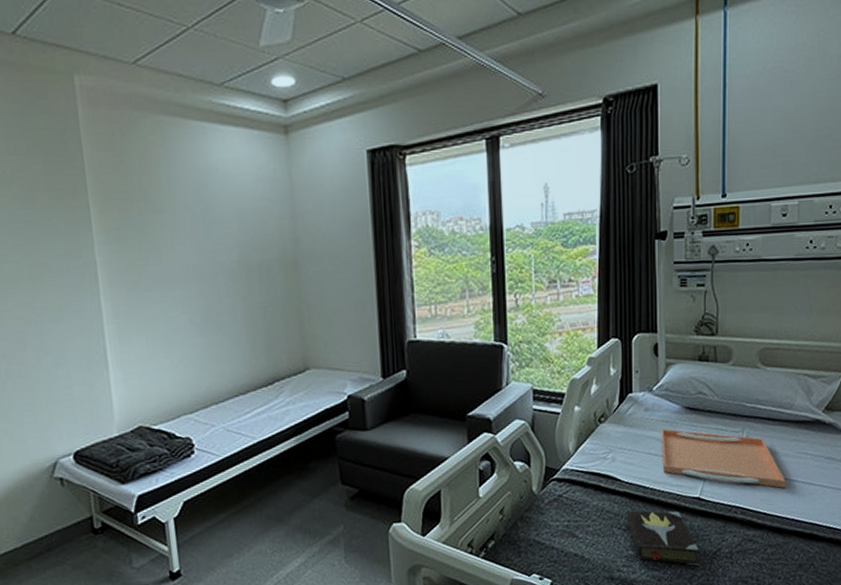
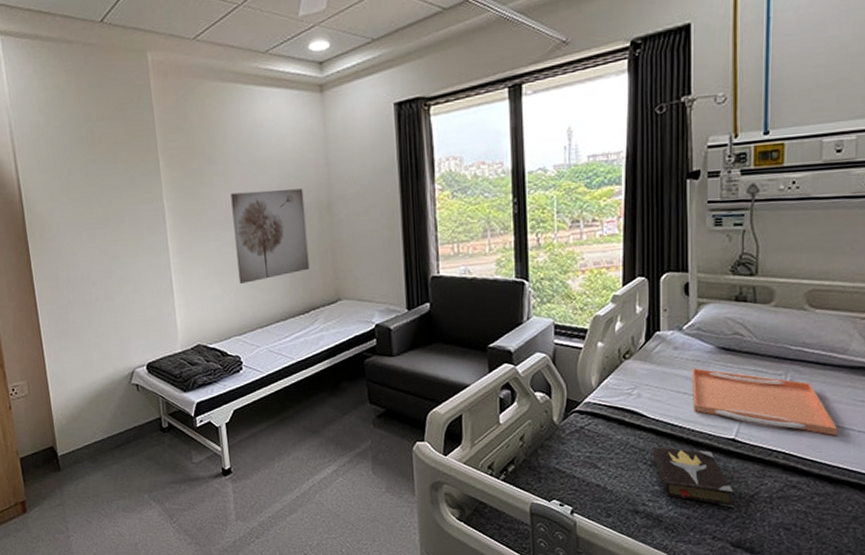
wall art: none [179,243,273,354] -> present [230,188,310,285]

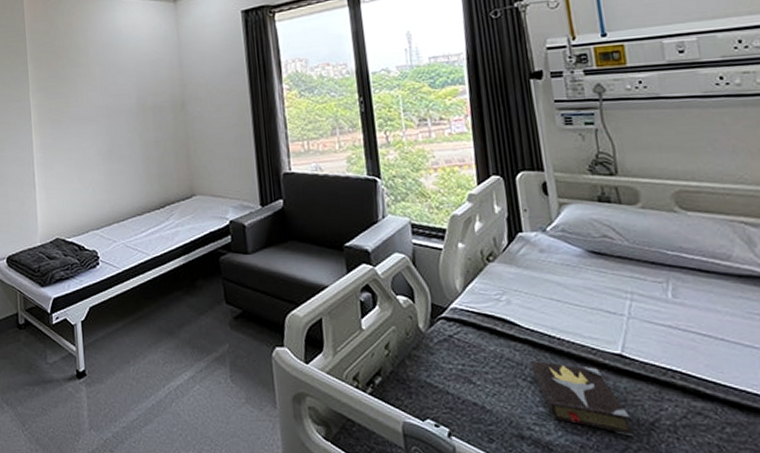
wall art: present [230,188,310,285] -> none [91,88,165,179]
serving tray: present [691,368,838,436] -> none [562,273,738,355]

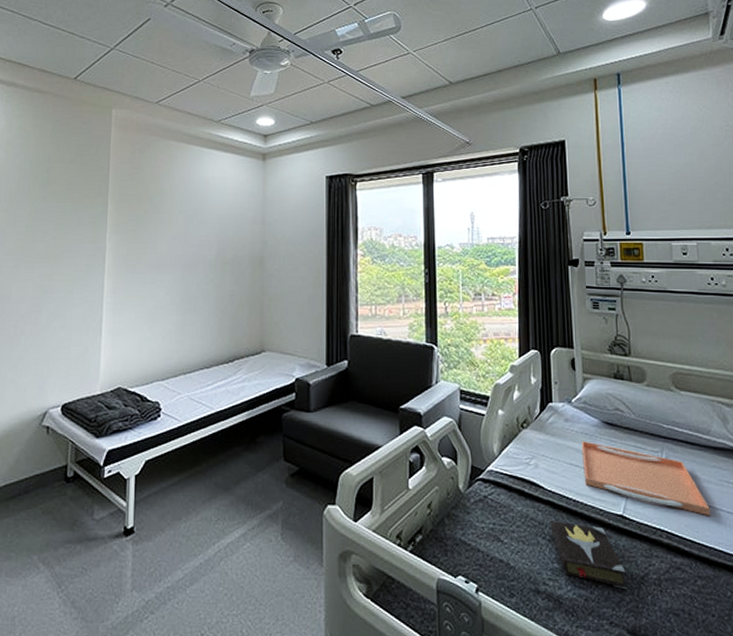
serving tray: none [562,273,738,355] -> present [581,441,710,516]

